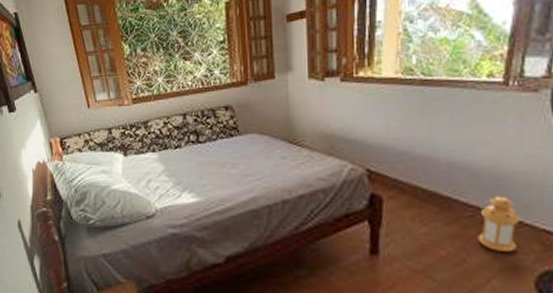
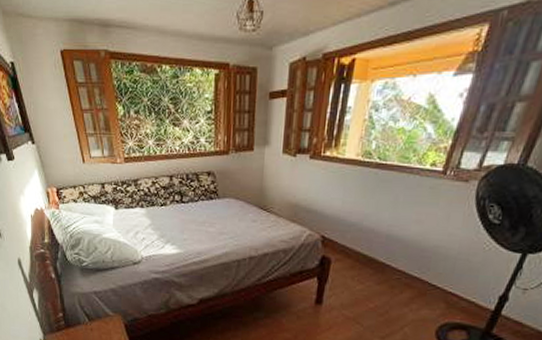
lantern: present [477,196,520,252] -> none [399,264,435,307]

